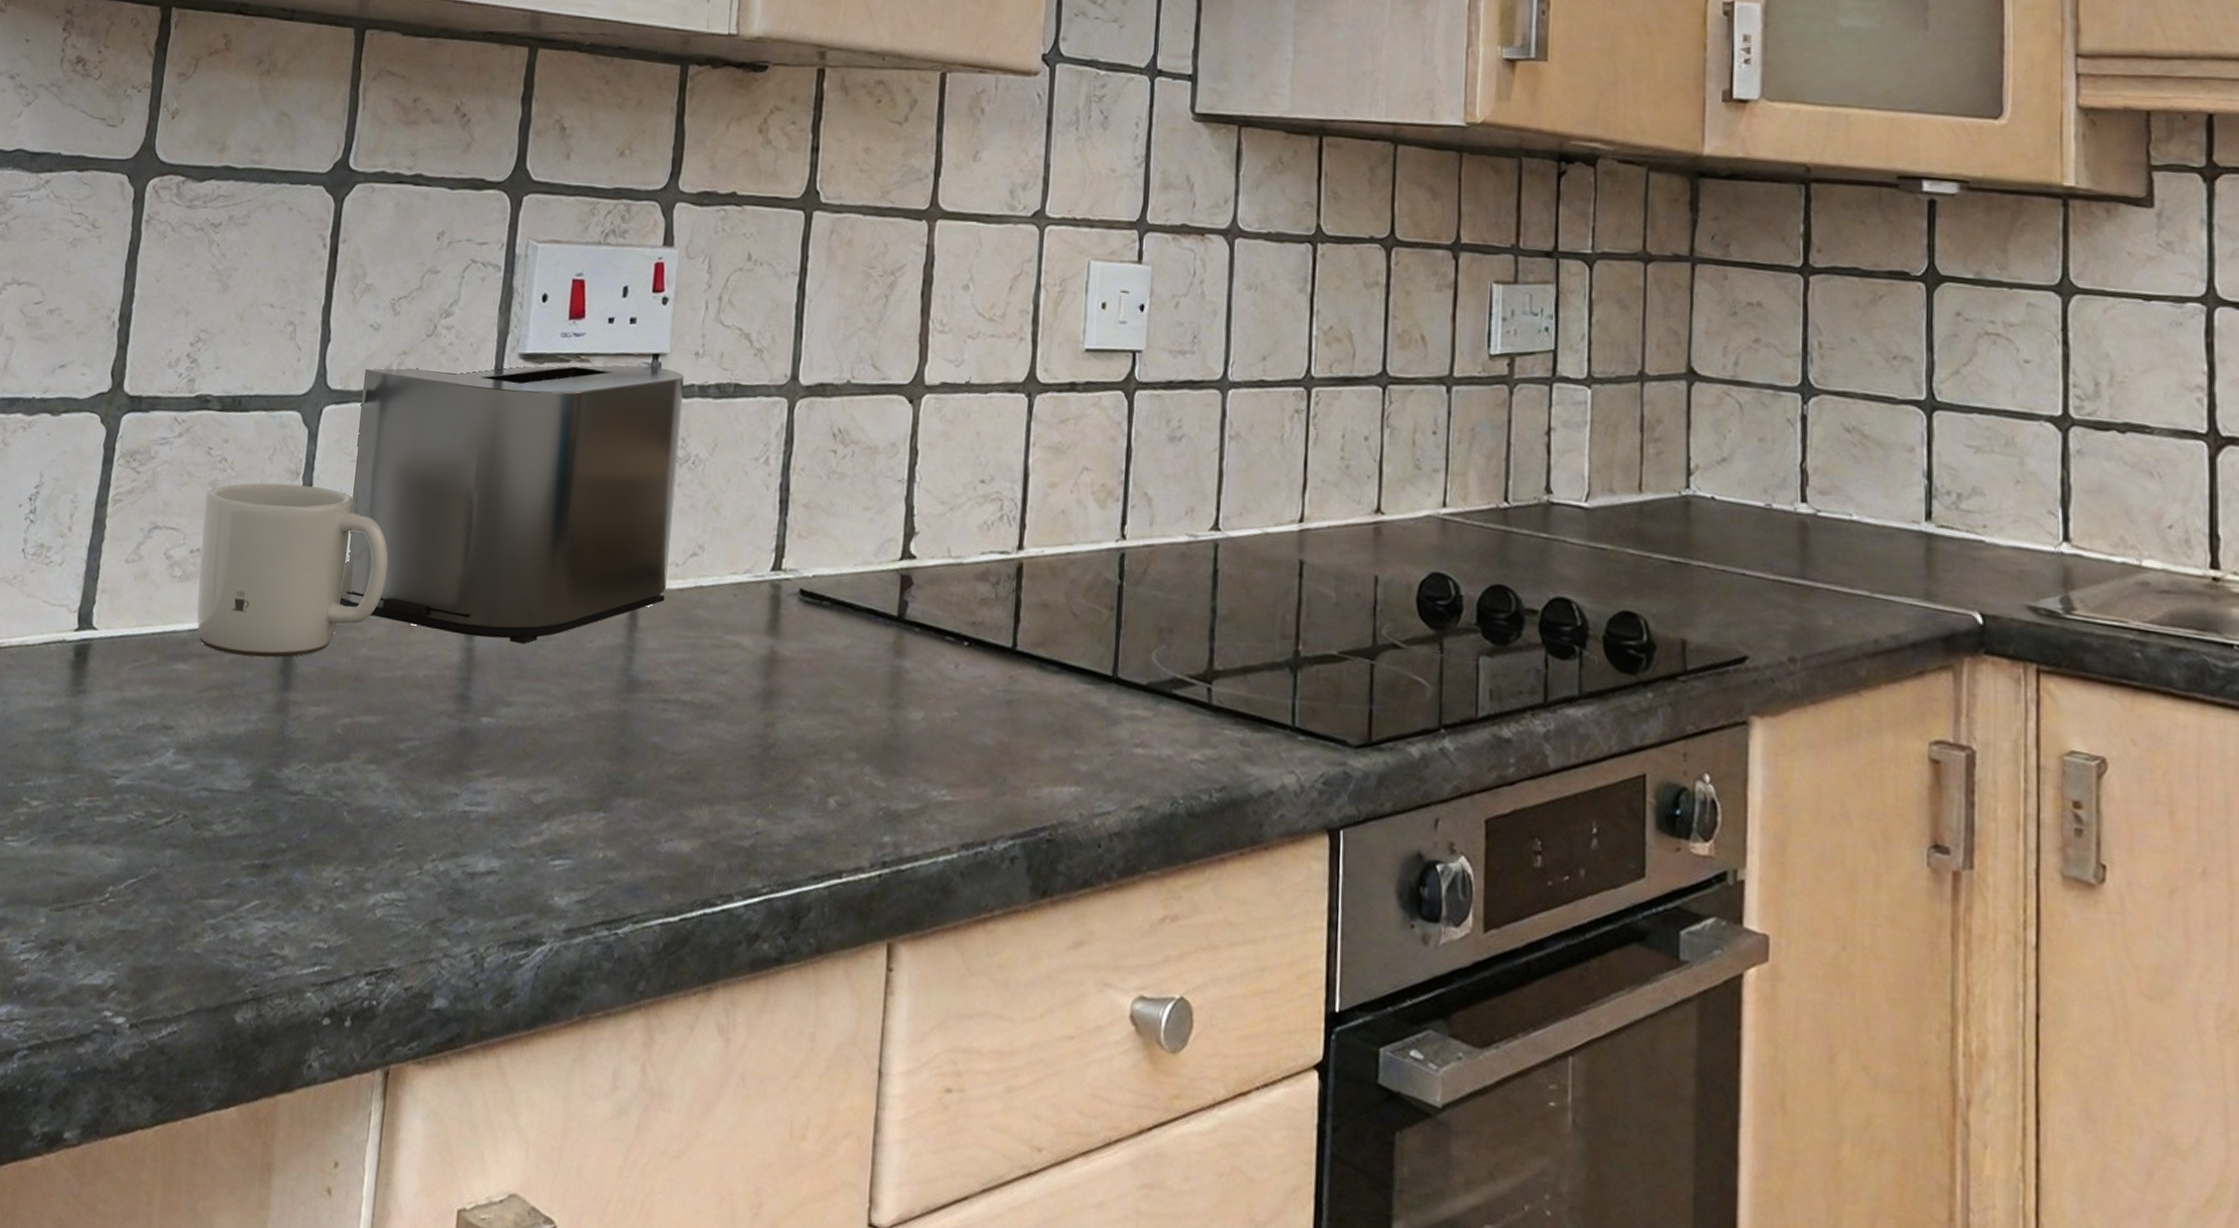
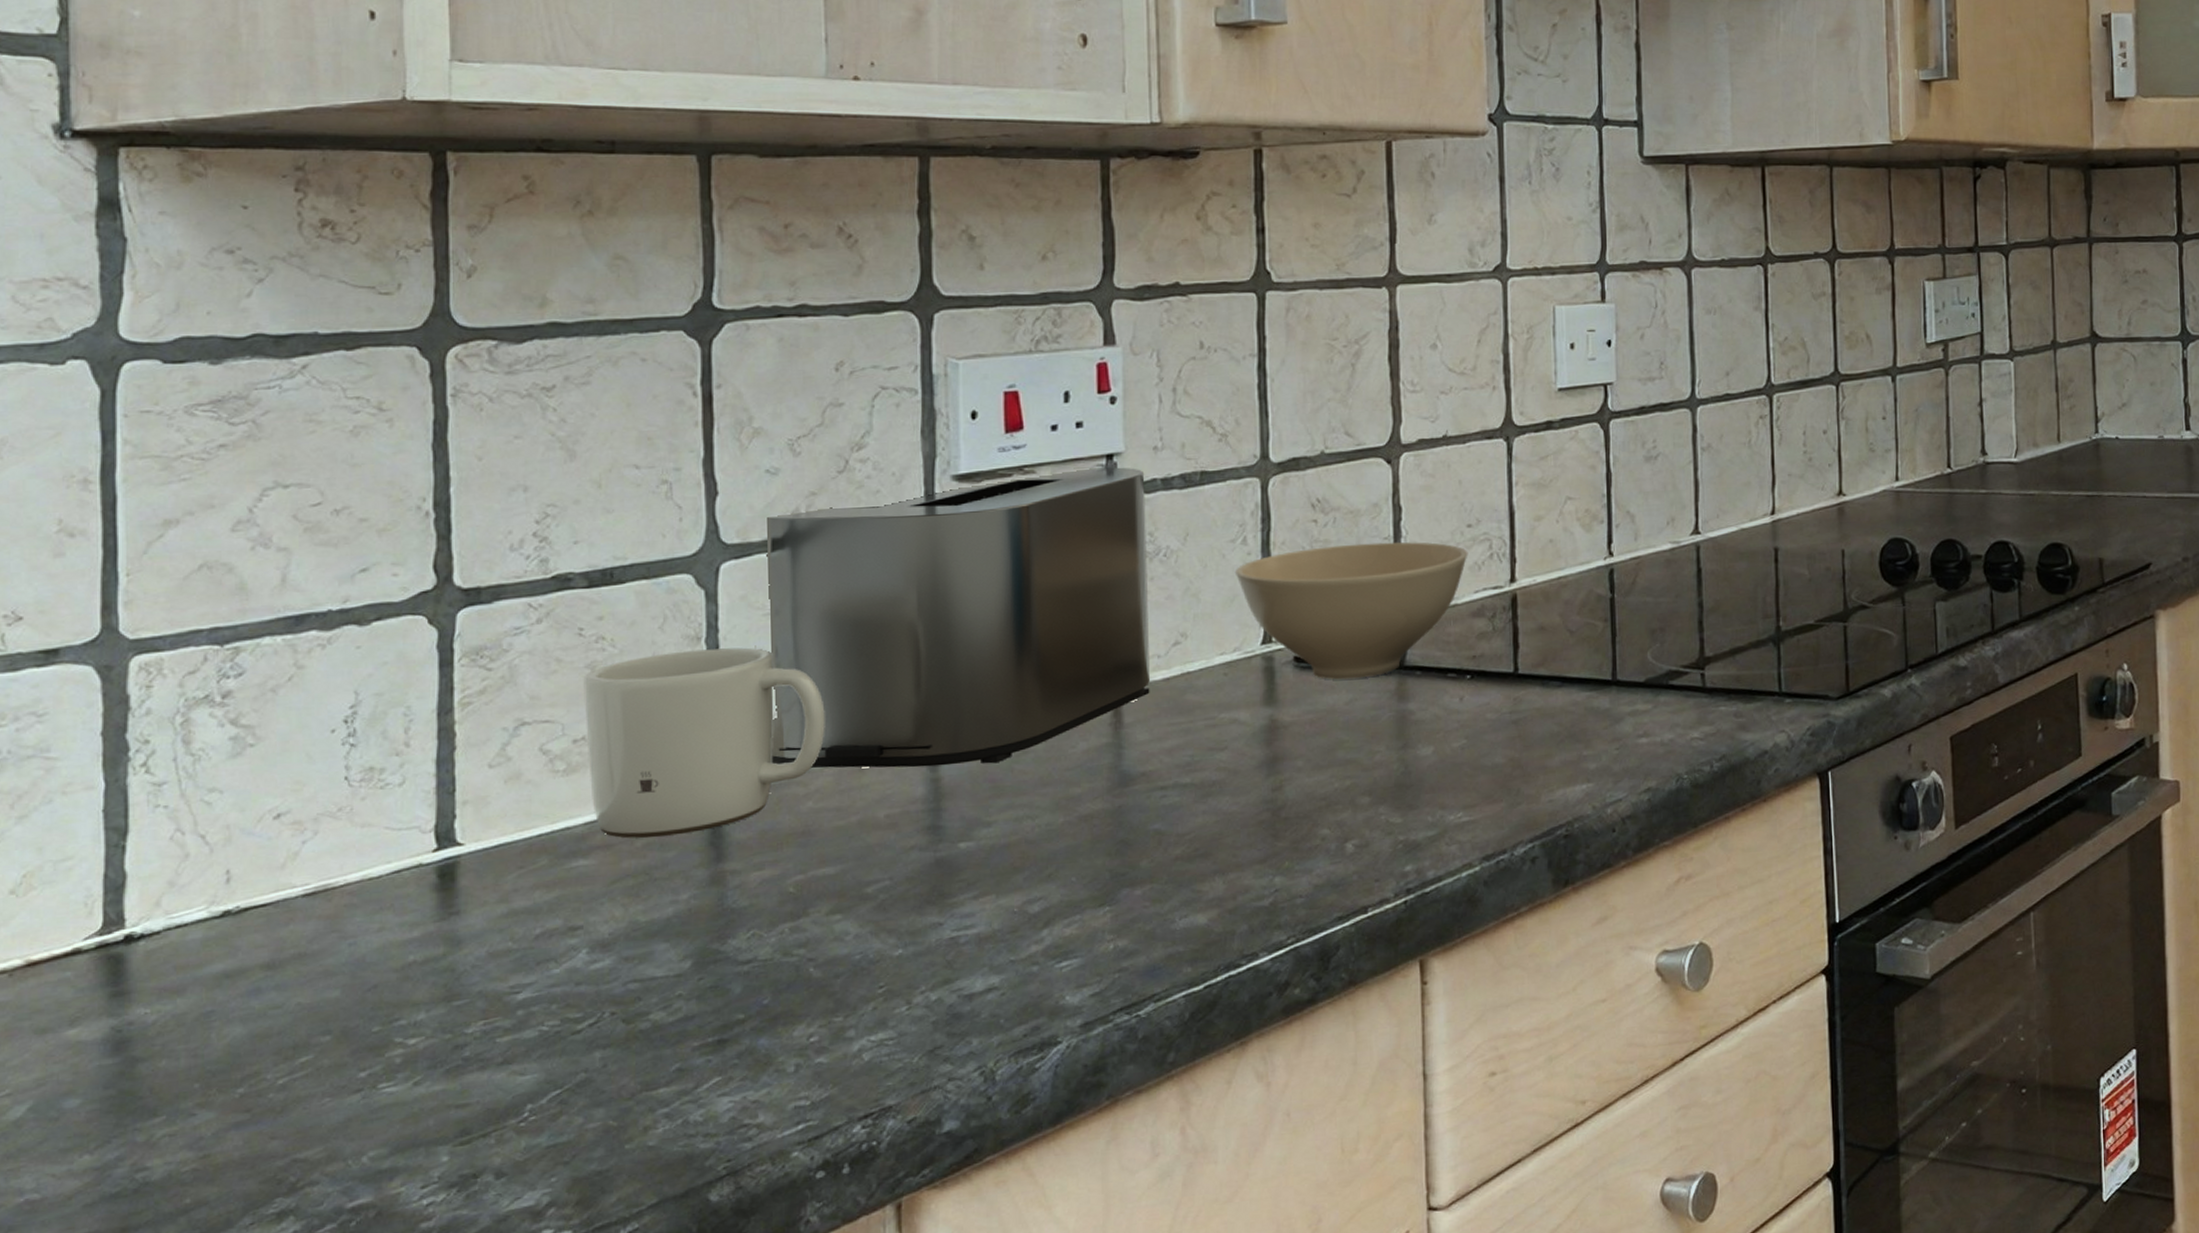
bowl: none [754,479,979,625] -> present [1234,542,1468,680]

